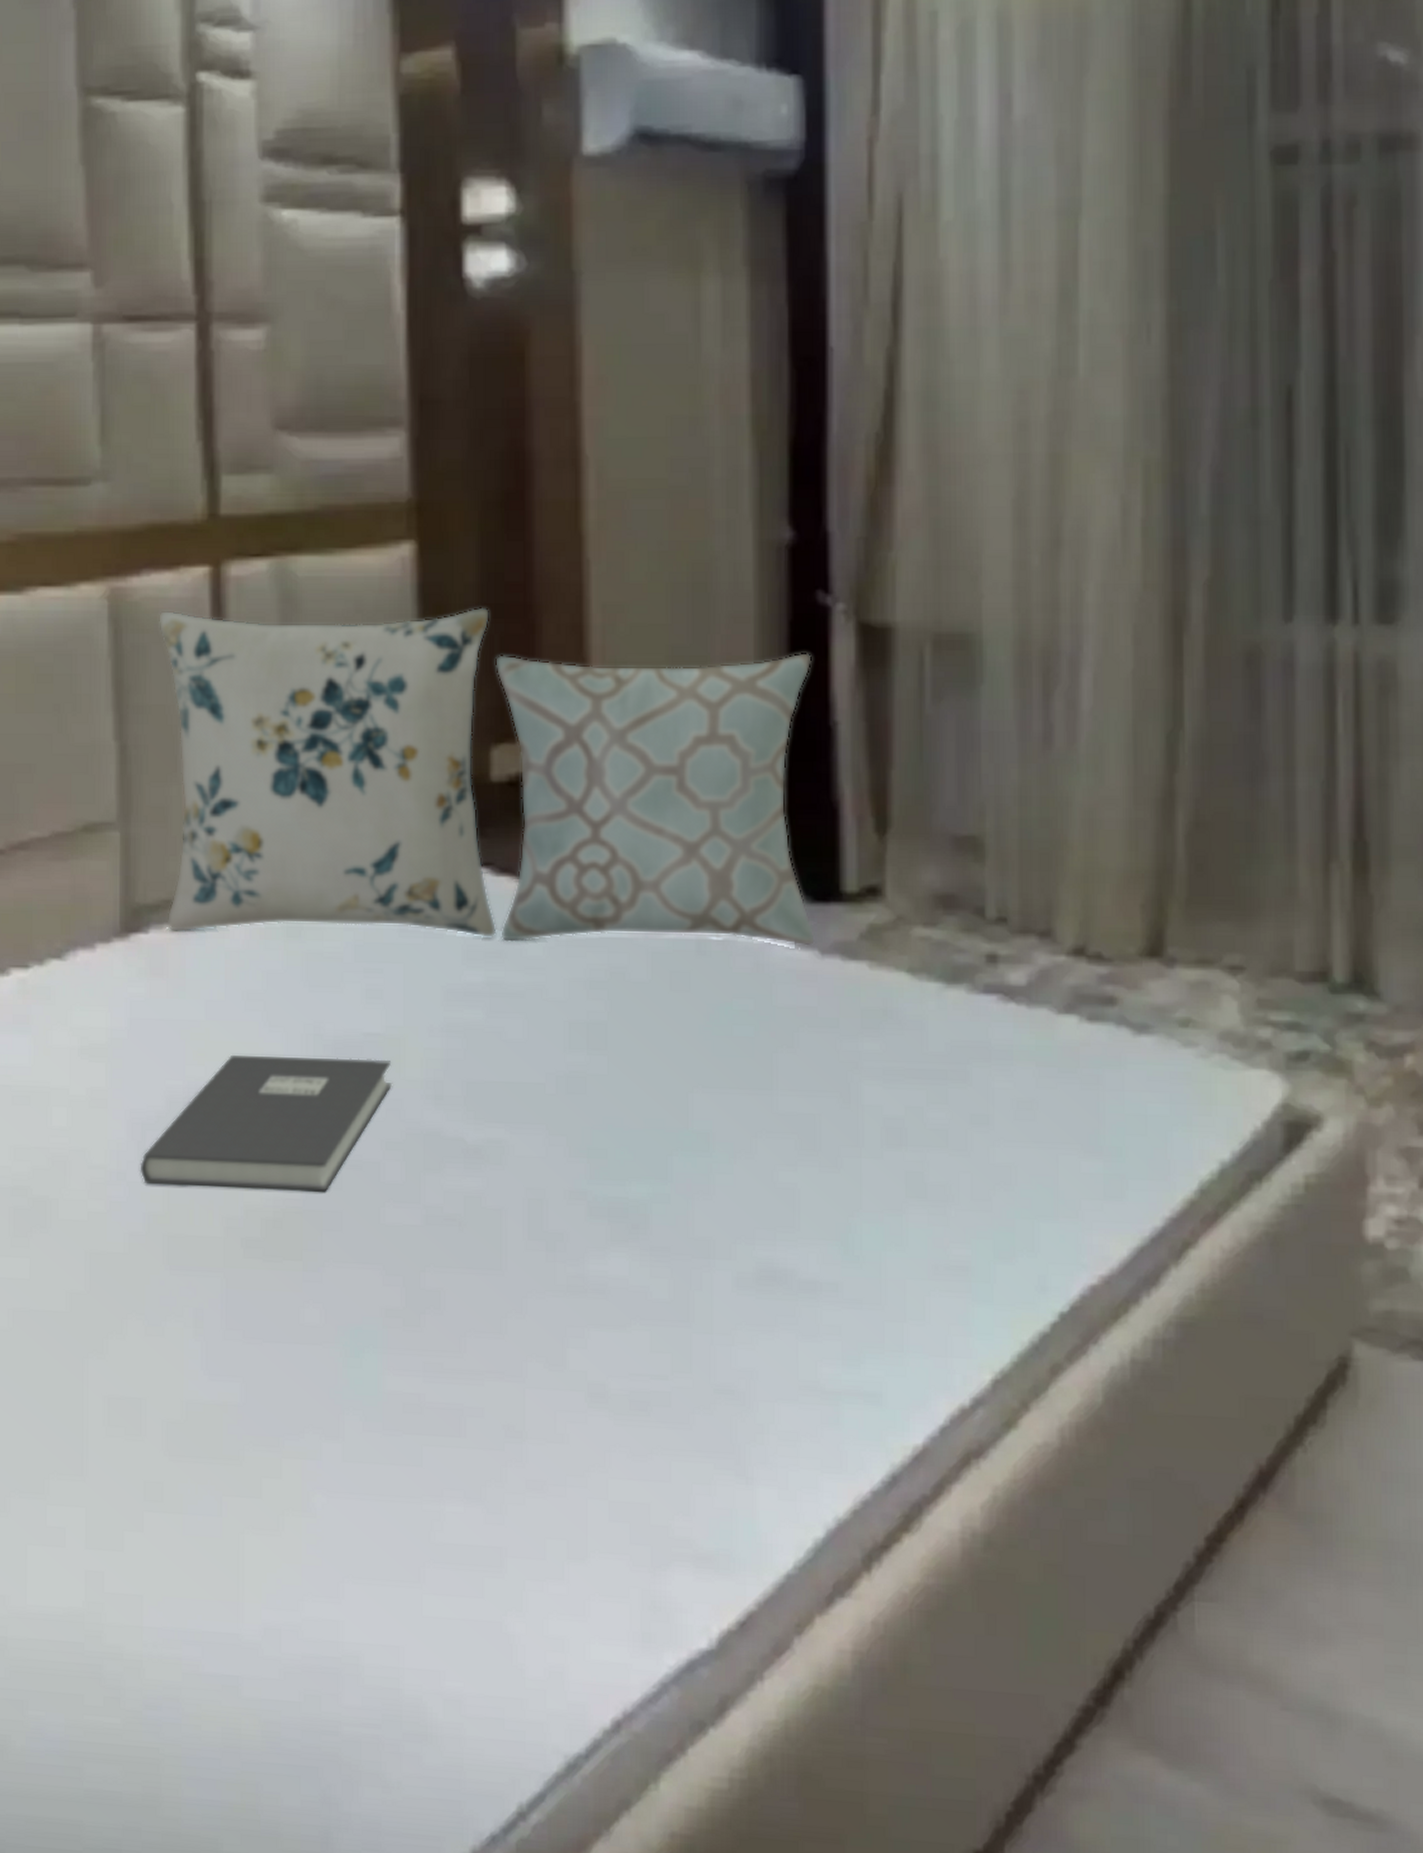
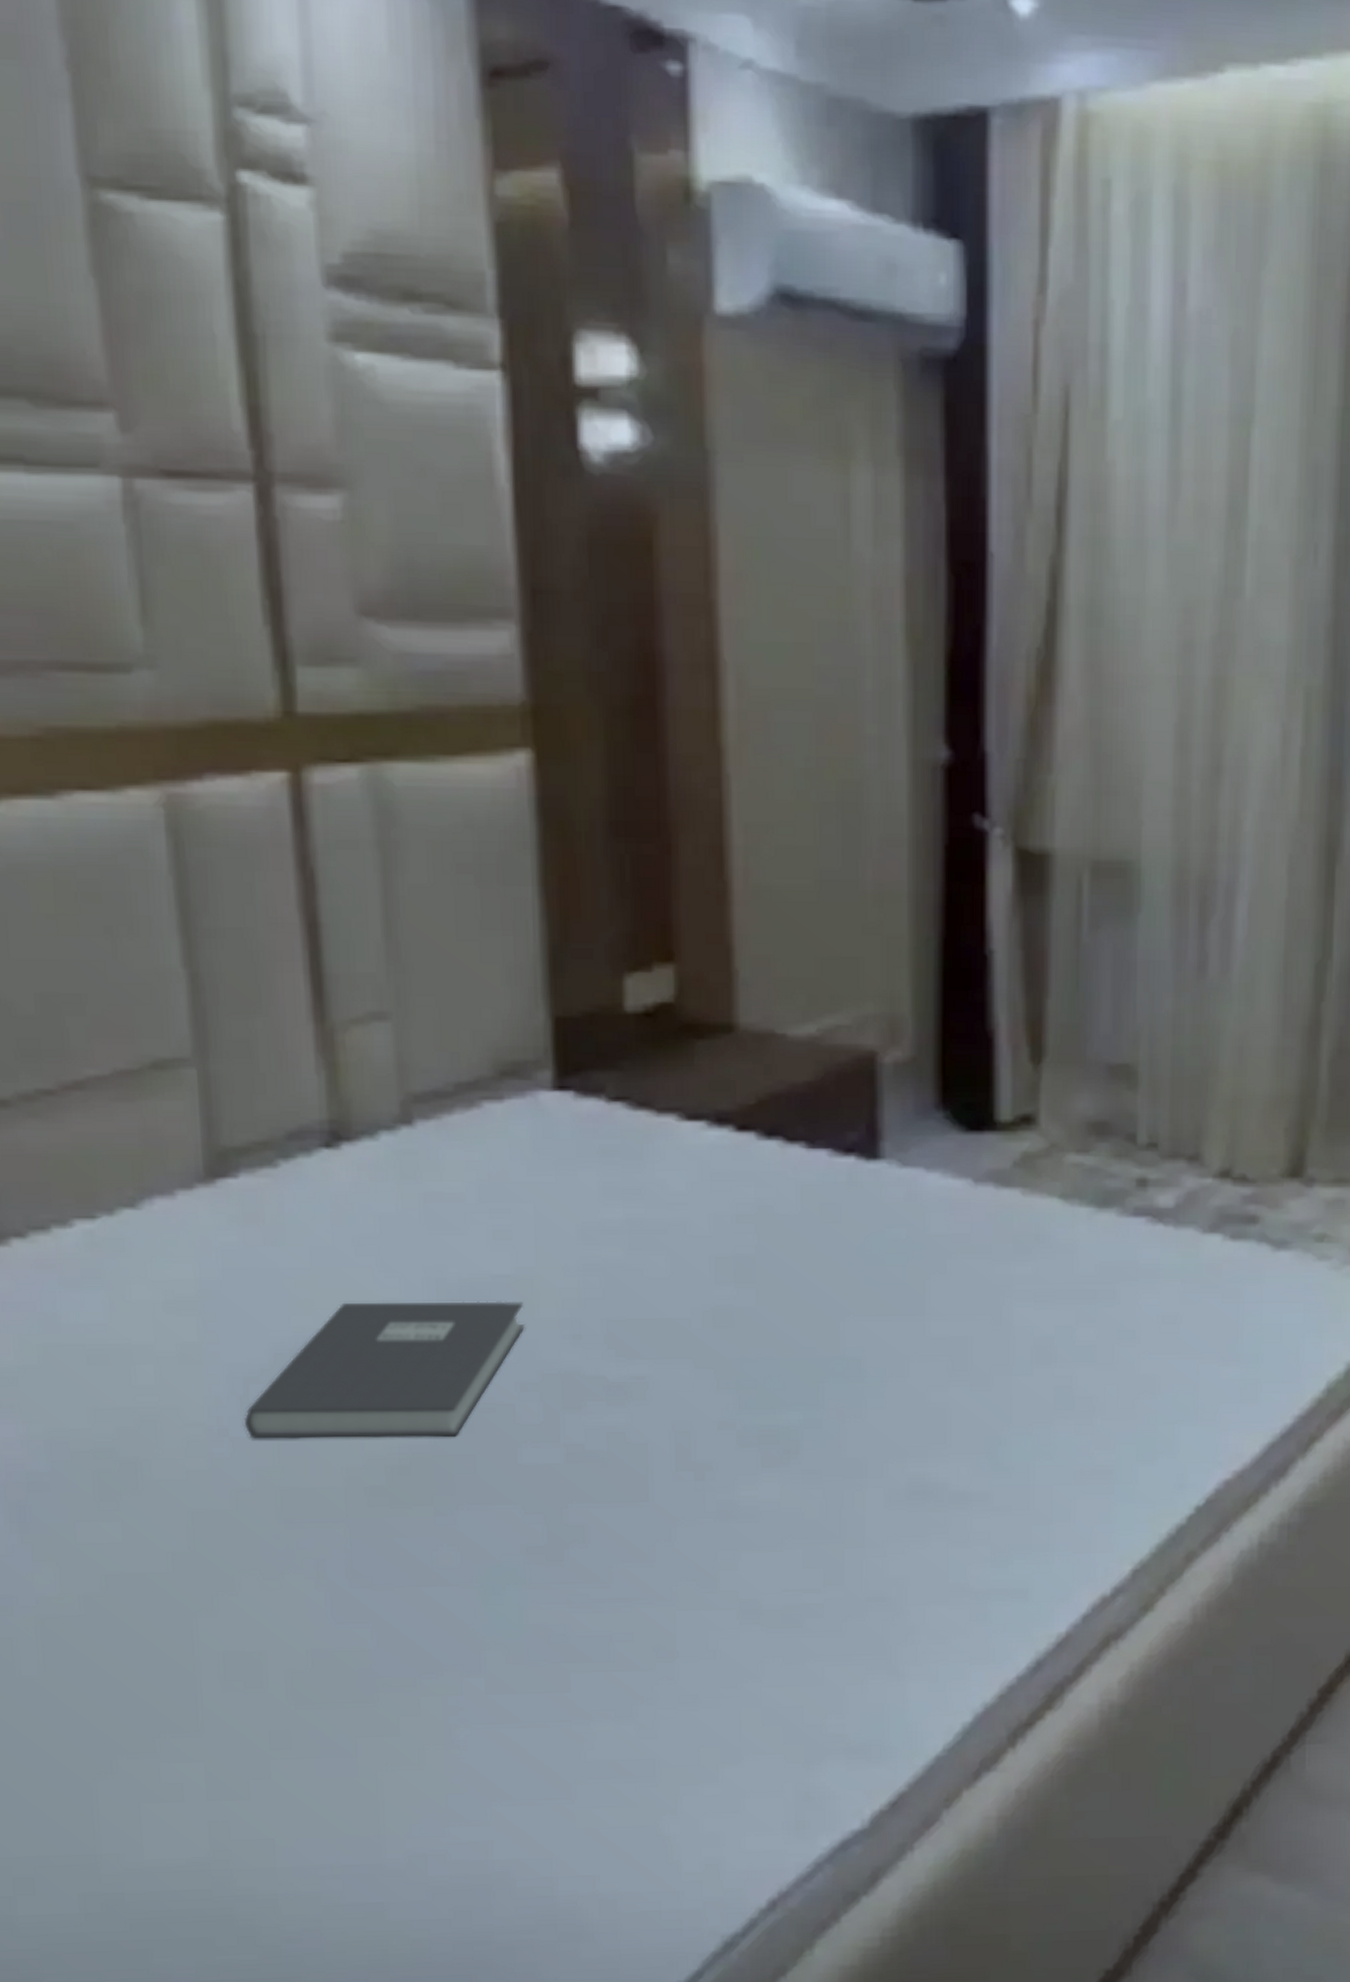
pillow: present [157,607,497,939] -> none [227,821,635,1176]
pillow: present [494,651,816,946] -> none [626,877,969,1178]

